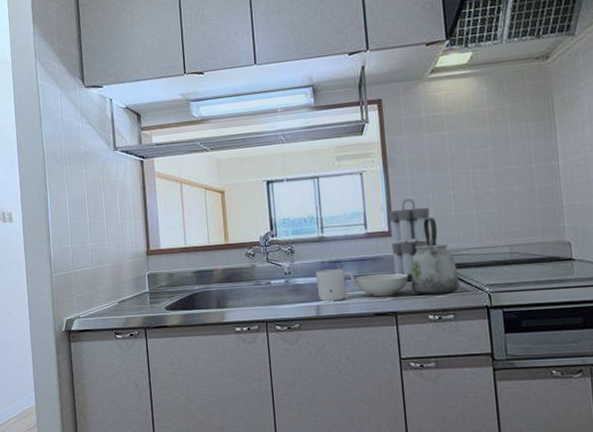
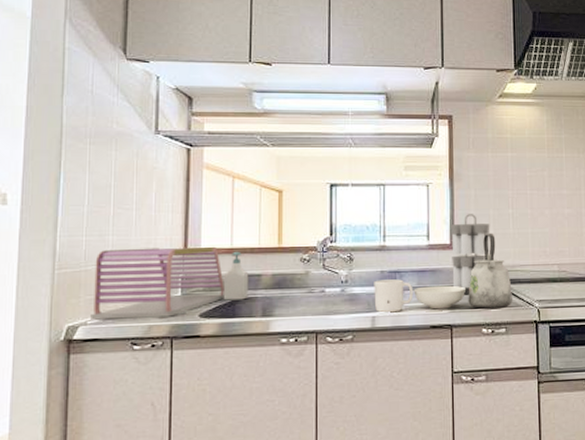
dish rack: none [80,246,184,314] -> present [90,246,224,320]
soap bottle: none [182,249,204,295] -> present [223,251,249,301]

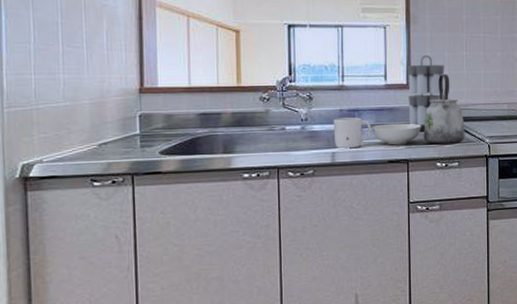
dish rack: present [90,246,224,320] -> none [46,85,184,158]
soap bottle: present [223,251,249,301] -> none [183,90,209,138]

